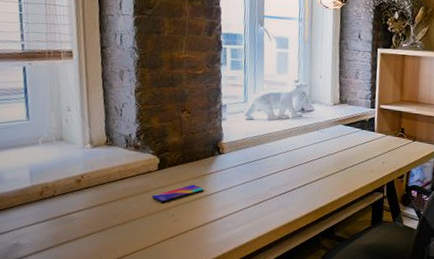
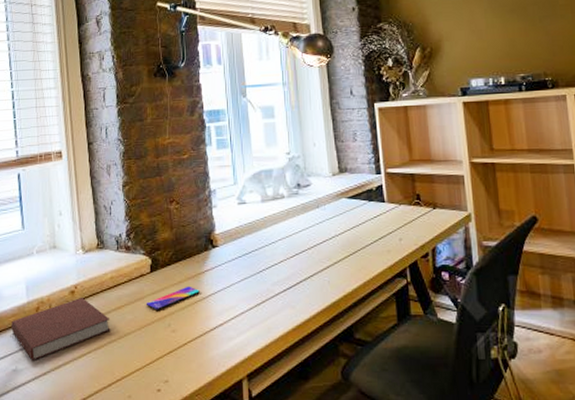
notebook: none [13,186,116,237] -> present [11,298,110,360]

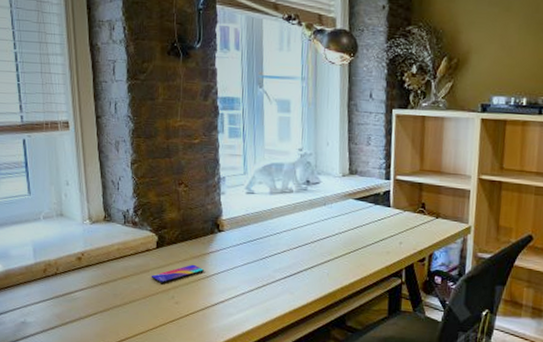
notebook: present [11,298,110,360] -> none [19,264,116,316]

